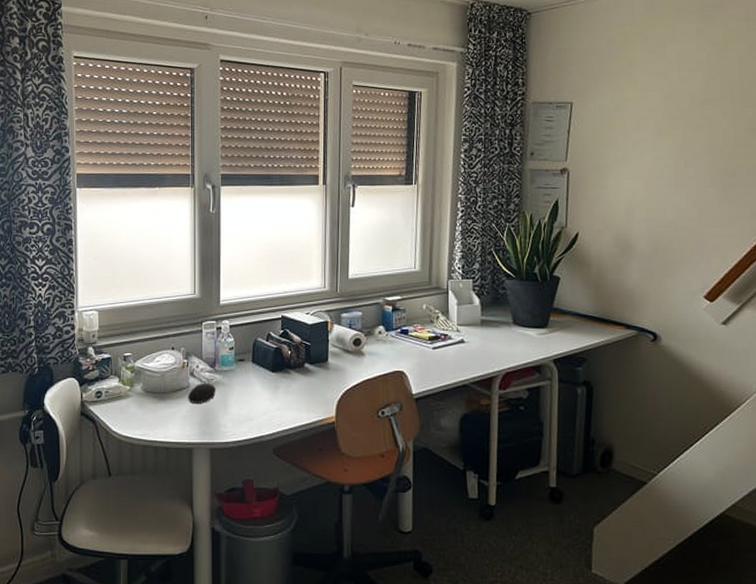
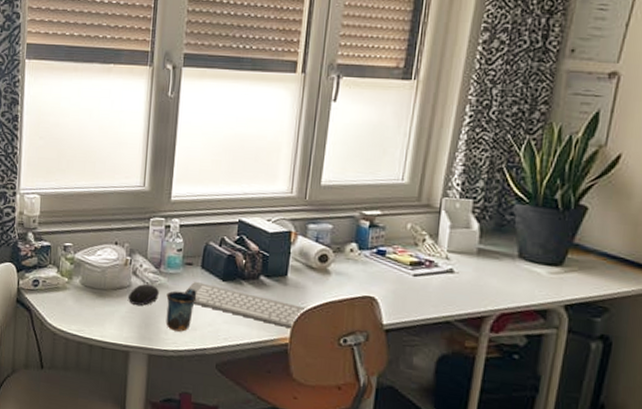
mug: none [223,382,251,423] -> present [166,288,197,332]
computer keyboard: none [240,375,348,408] -> present [185,281,307,330]

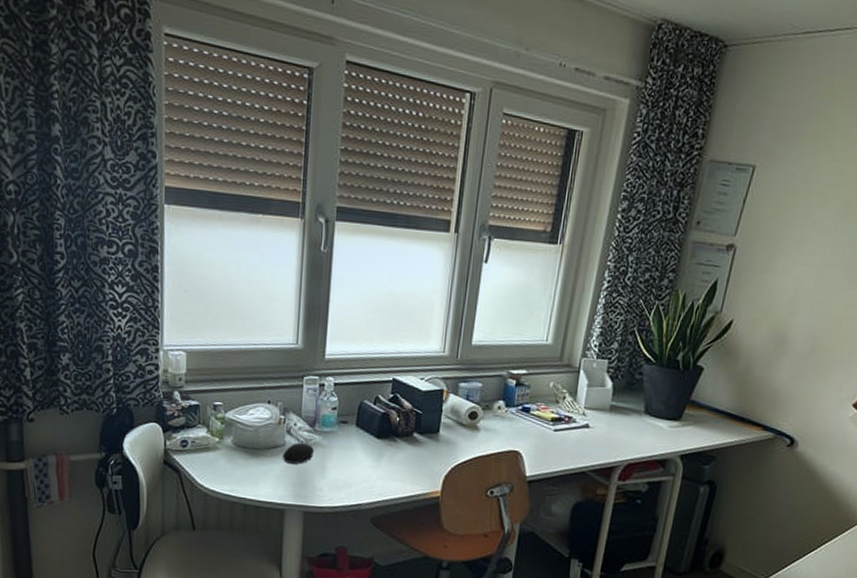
mug: present [166,288,197,332] -> none [321,446,352,489]
computer keyboard: present [185,281,307,330] -> none [340,439,458,483]

